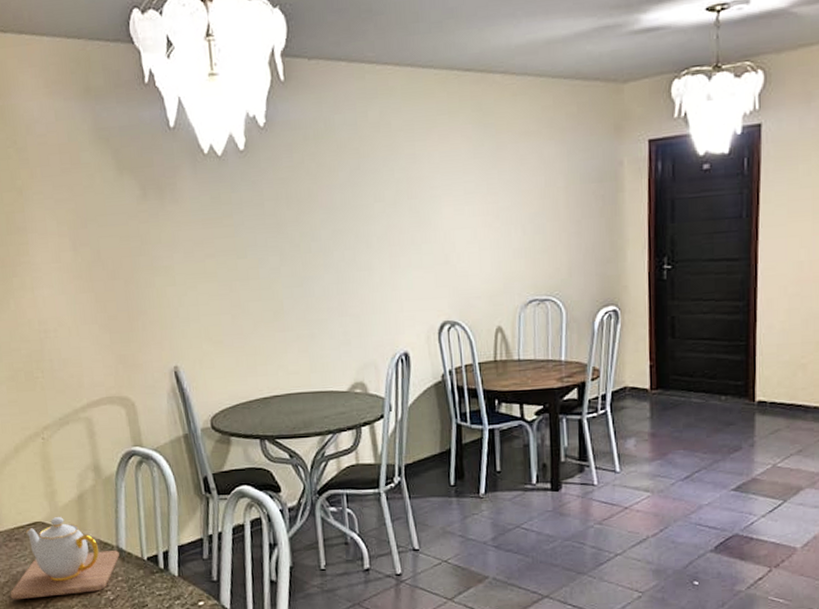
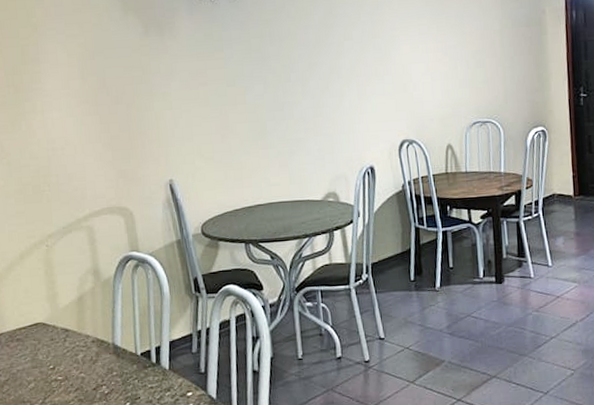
teapot: present [10,517,119,600] -> none [10,318,115,398]

